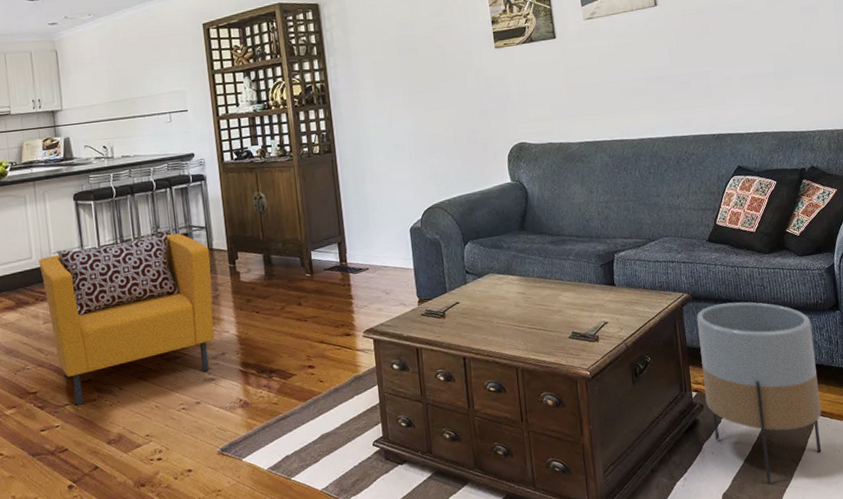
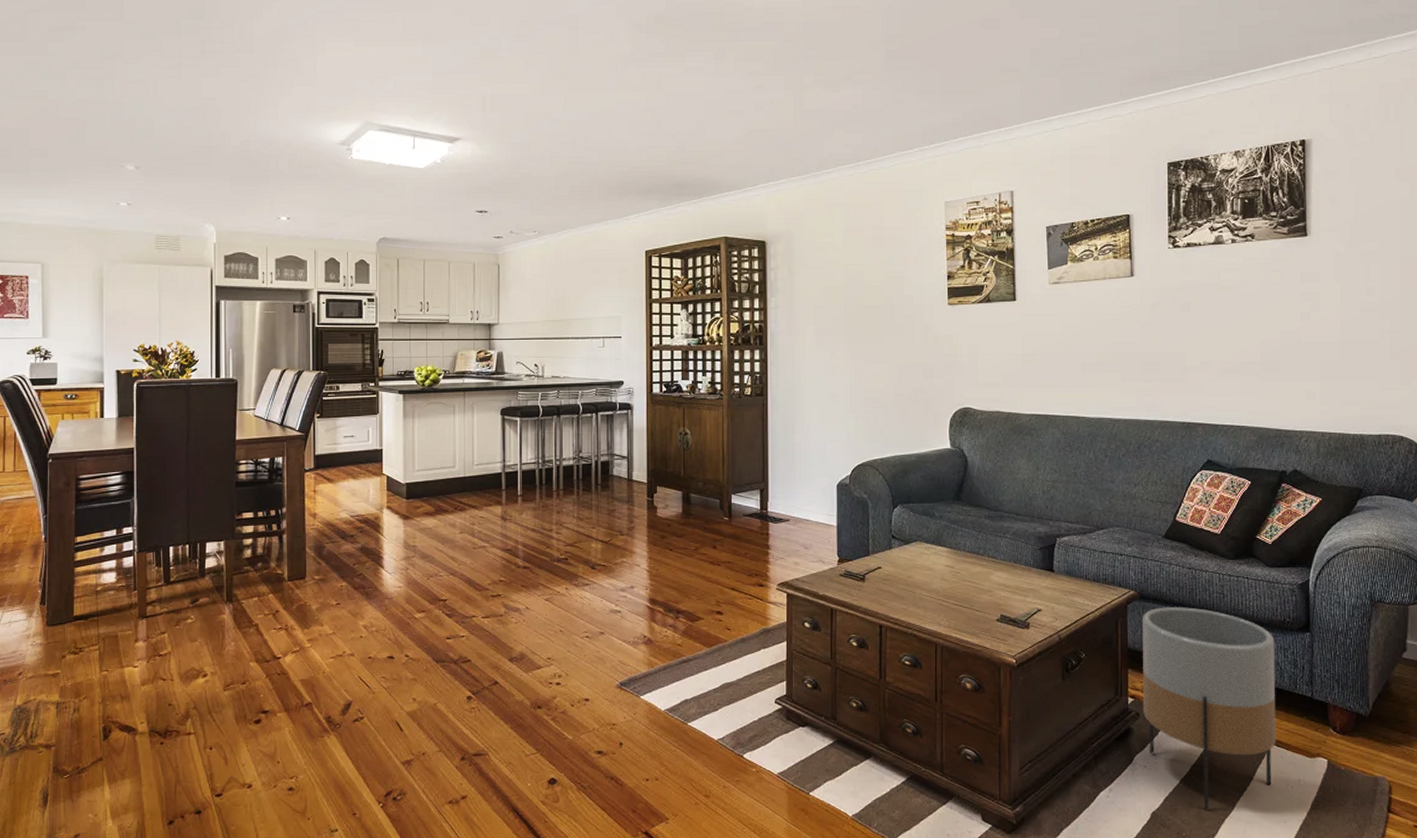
armchair: present [39,230,215,406] -> none [461,455,629,618]

